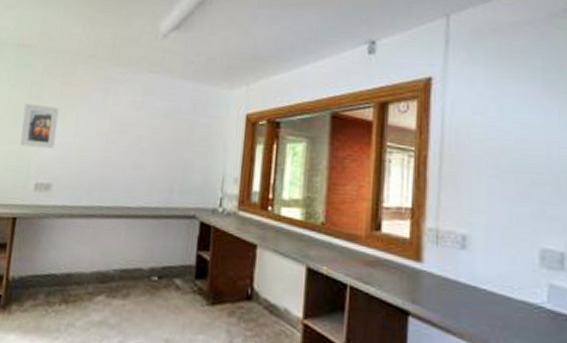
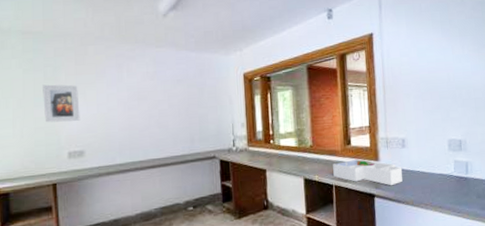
desk organizer: none [350,252,458,304] -> present [333,158,403,186]

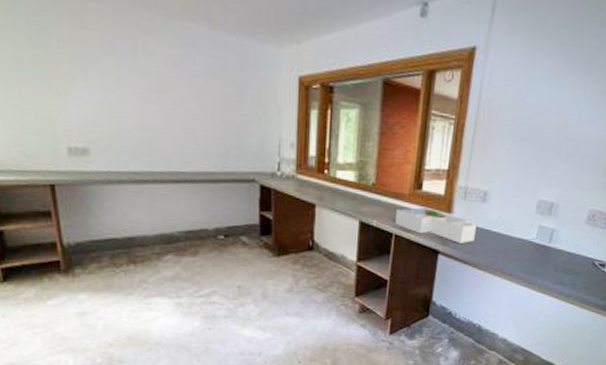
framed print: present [42,84,80,123] -> none [27,50,81,108]

